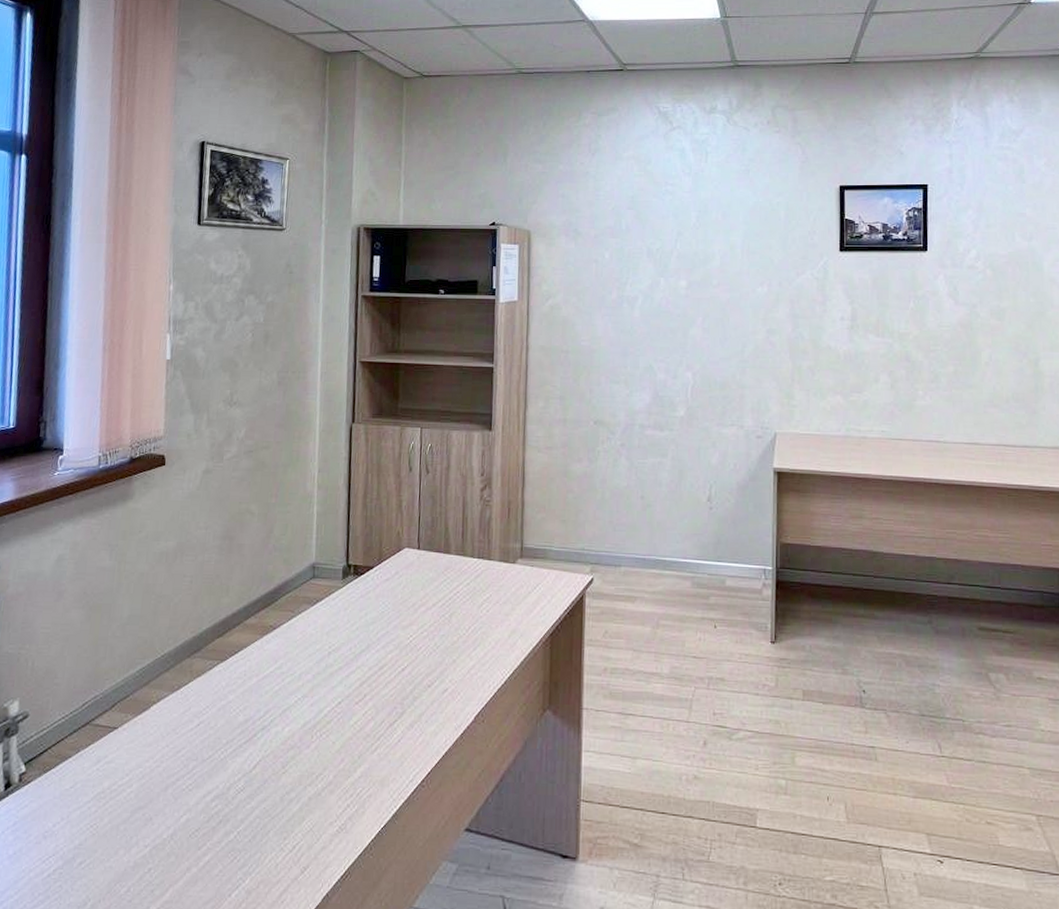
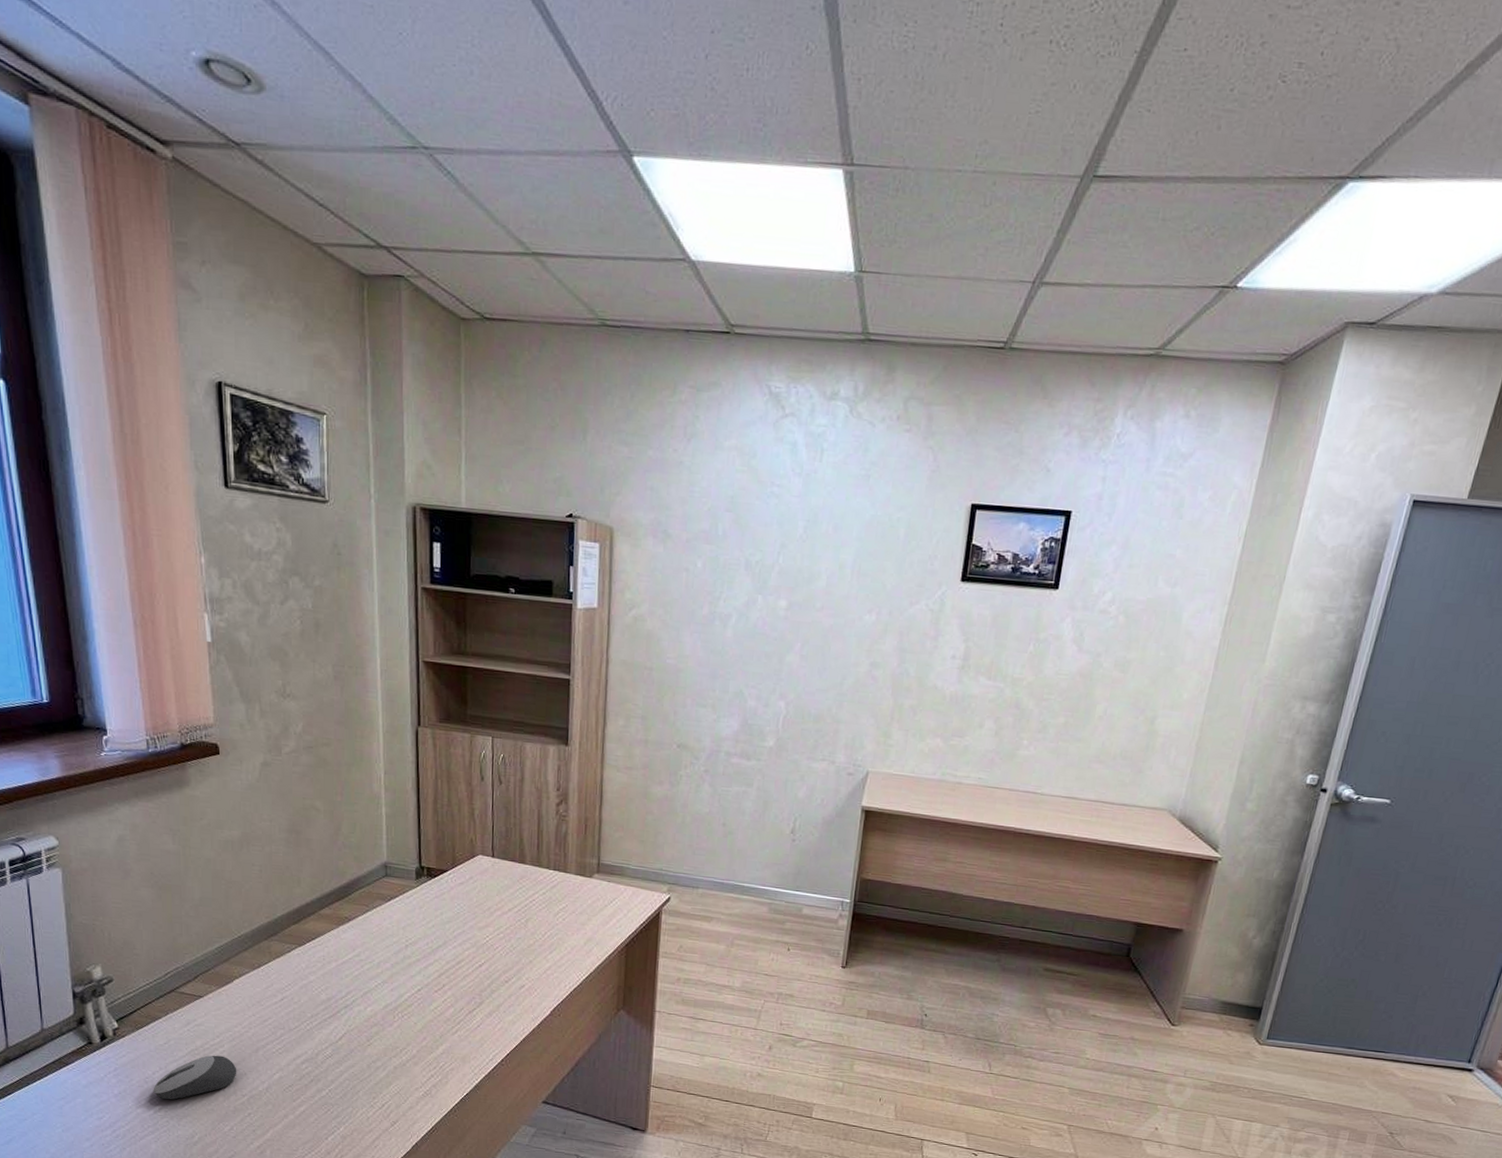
computer mouse: none [50,797,143,858] -> present [153,1055,237,1100]

